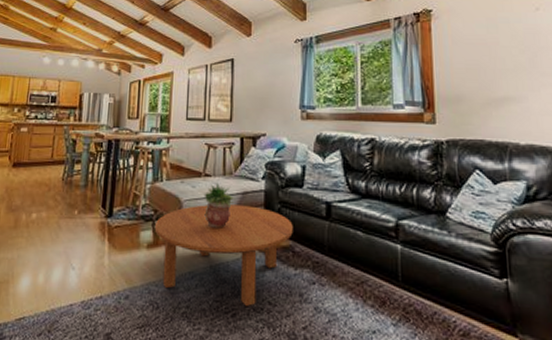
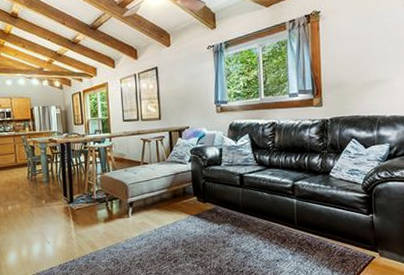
coffee table: present [154,204,293,306] -> none [108,183,215,254]
potted plant: present [204,183,235,228] -> none [144,168,169,202]

